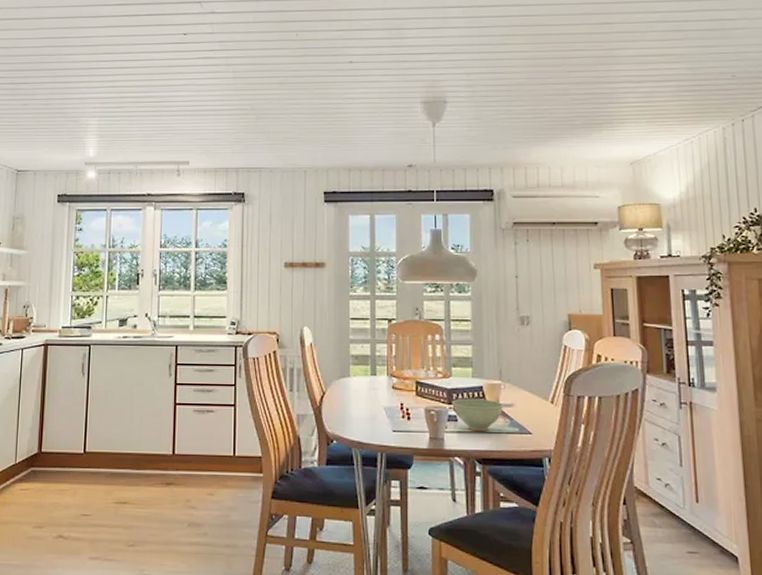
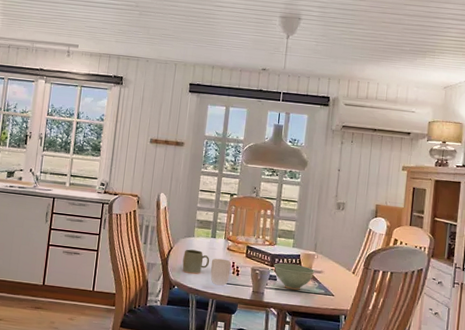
mug: none [339,392,373,423] -> present [182,249,210,274]
cup: none [375,400,400,435] -> present [210,258,232,286]

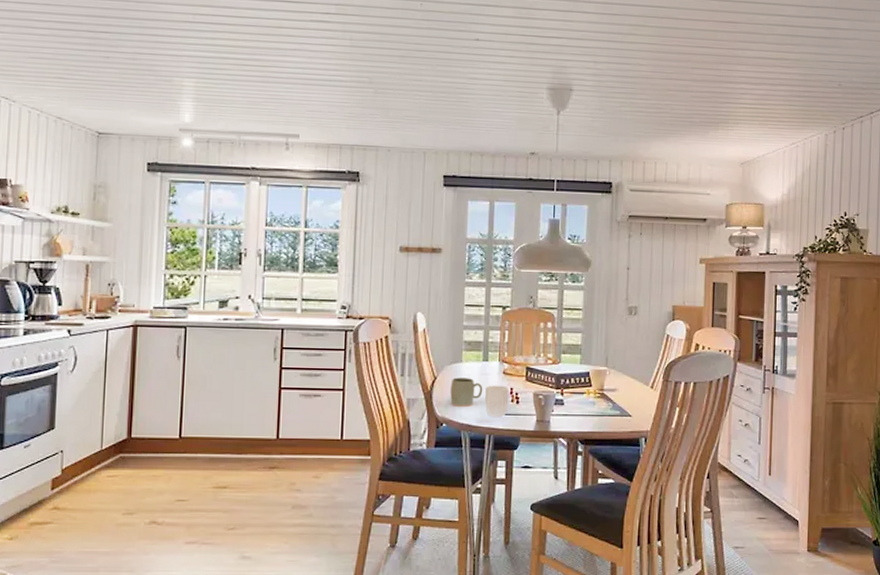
bowl: present [274,263,315,291] -> none [559,383,608,415]

